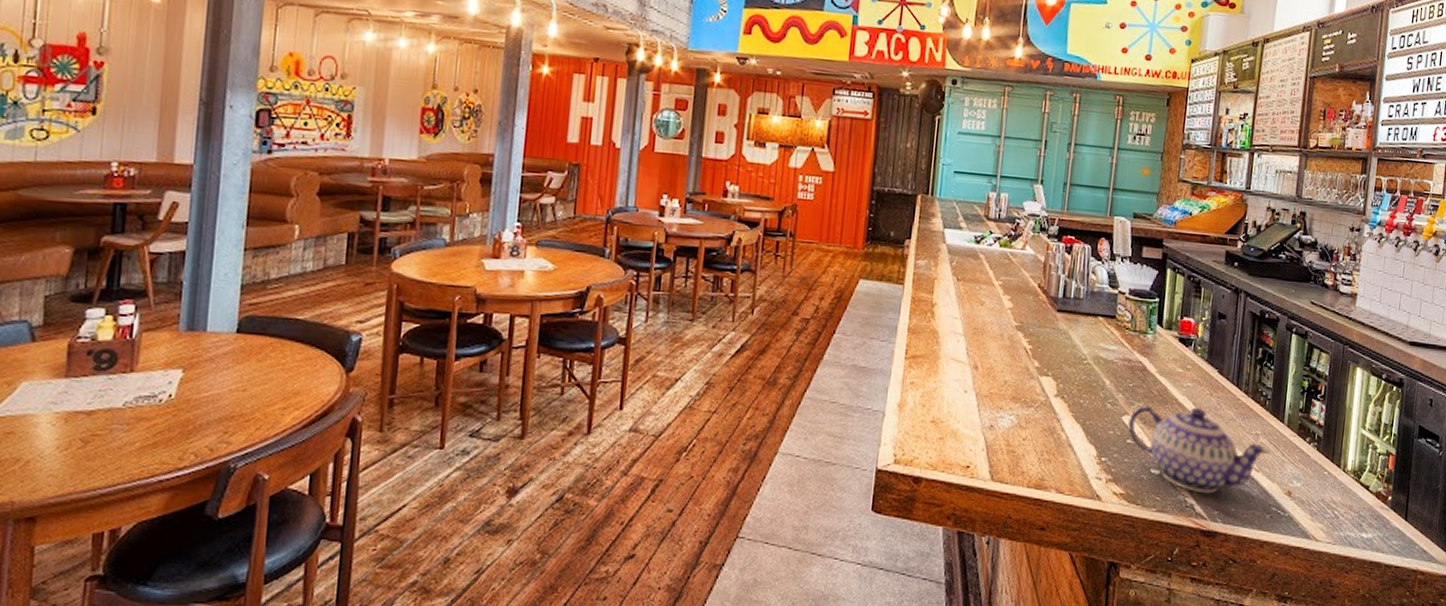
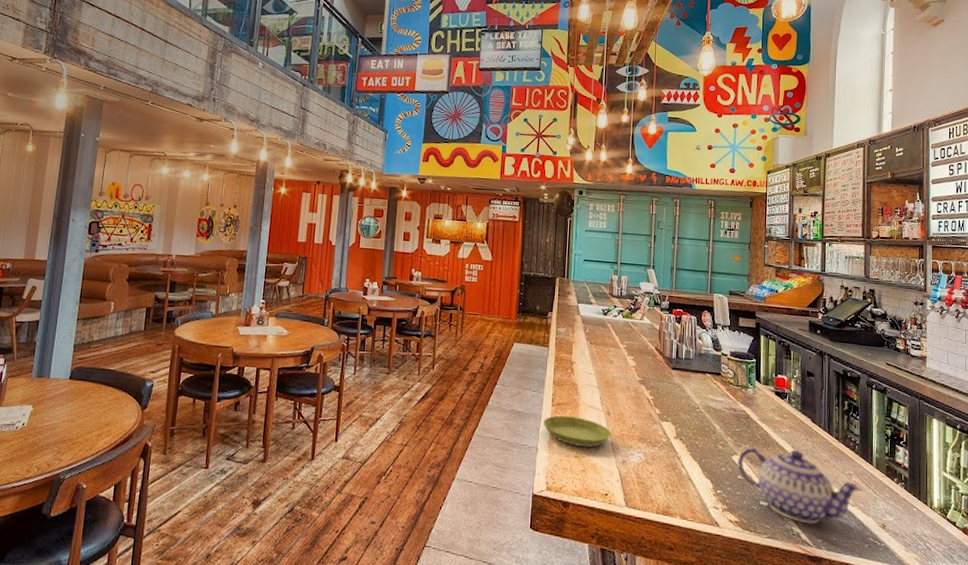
saucer: none [893,371,979,410] -> present [543,415,612,448]

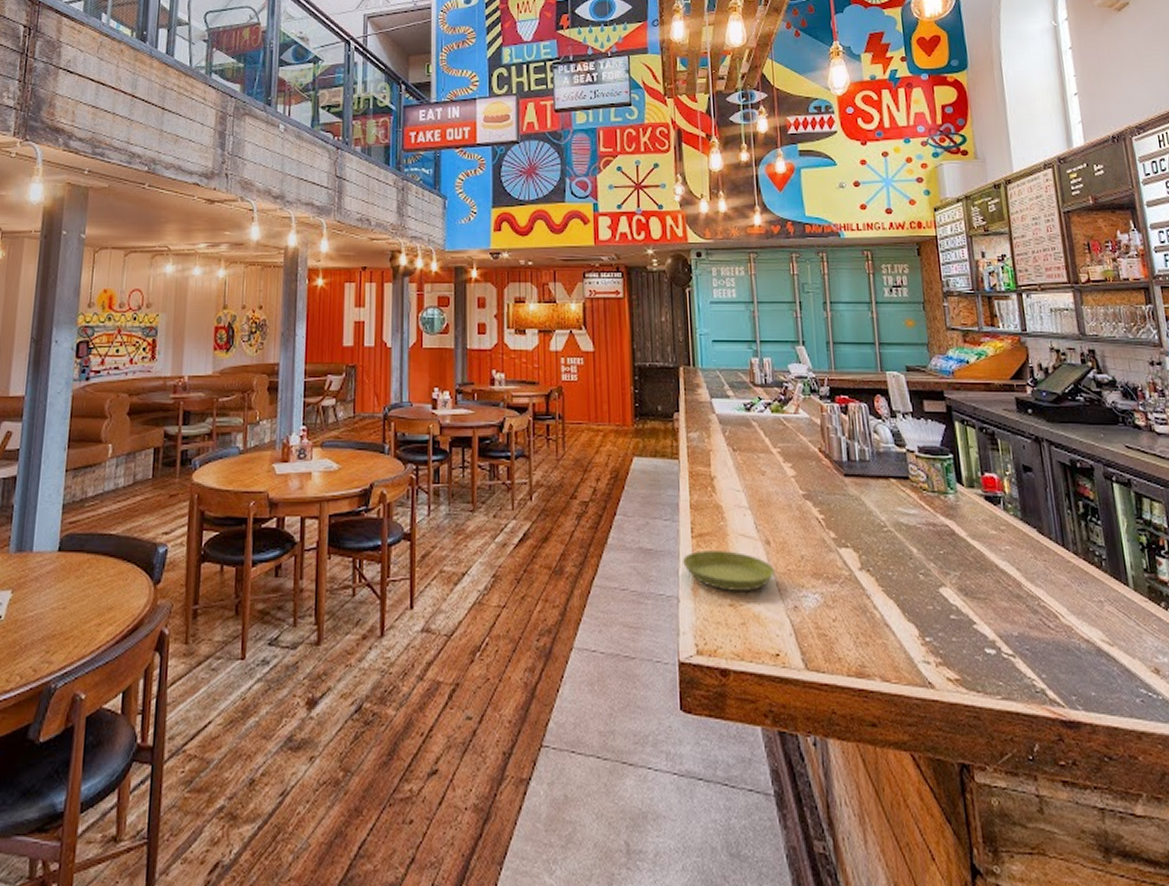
teapot: present [737,447,863,524] -> none [946,573,1122,676]

